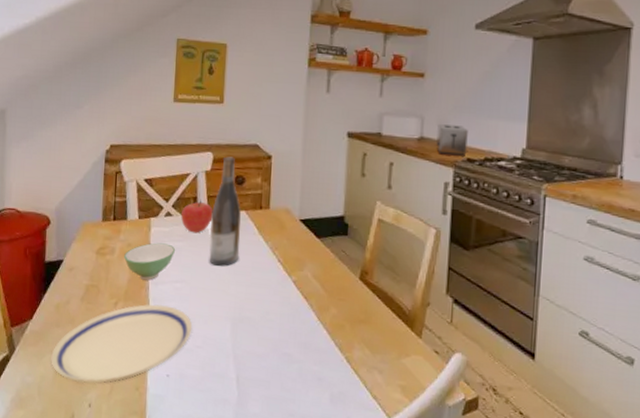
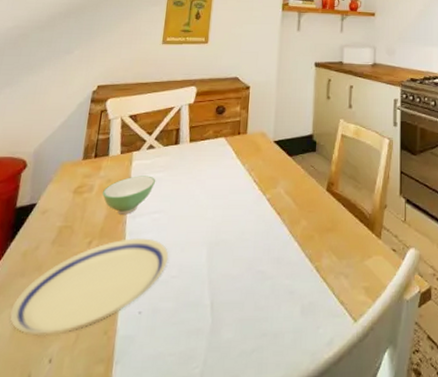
fruit: present [180,200,213,233] -> none [163,131,195,163]
wine bottle: present [209,156,241,266] -> none [188,89,221,192]
toaster: present [436,124,468,156] -> none [386,52,410,77]

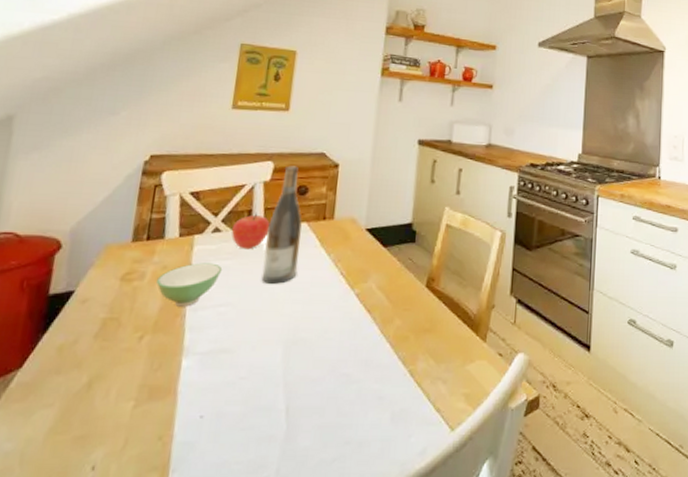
plate: present [10,238,169,337] -> none [43,334,237,442]
fruit: none [163,131,195,163] -> present [231,213,270,250]
wine bottle: none [188,89,221,192] -> present [262,166,302,284]

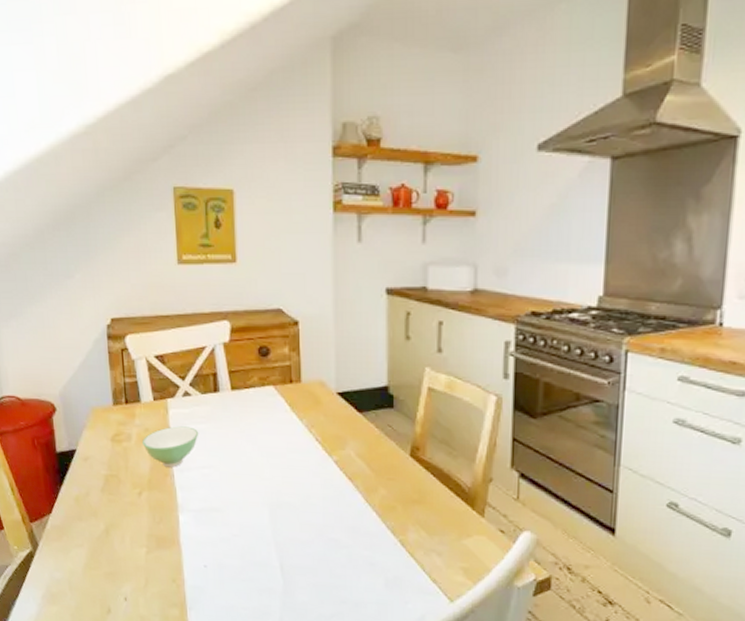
fruit: present [231,213,270,250] -> none [200,376,237,414]
wine bottle: present [262,166,302,284] -> none [235,325,272,448]

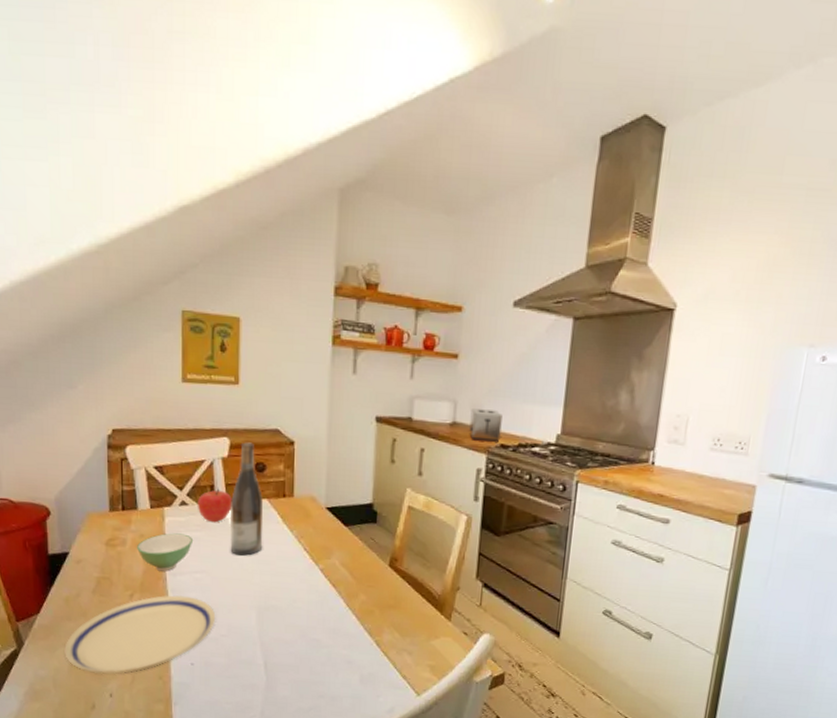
plate: none [77,492,227,578] -> present [64,595,216,675]
fruit: none [200,376,237,414] -> present [197,488,232,523]
wine bottle: none [235,325,272,448] -> present [229,442,264,556]
toaster: none [493,272,532,309] -> present [469,409,503,442]

